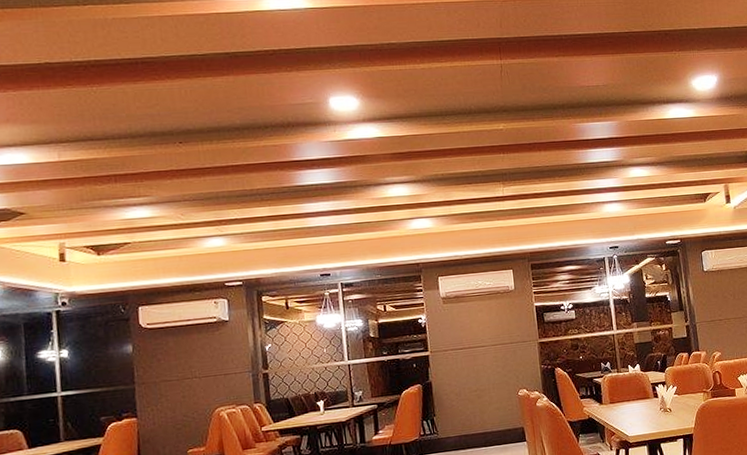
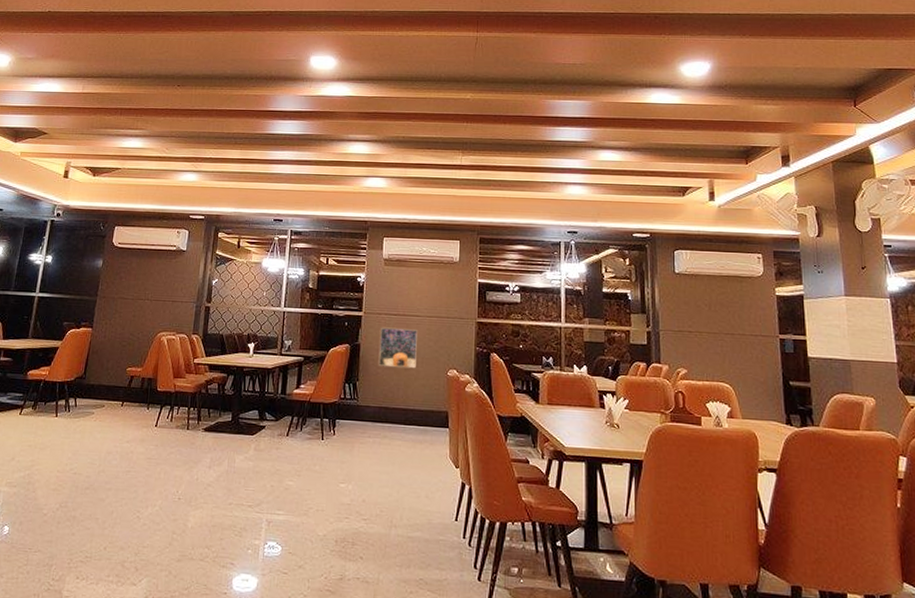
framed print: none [449,359,488,398] -> present [378,327,417,369]

